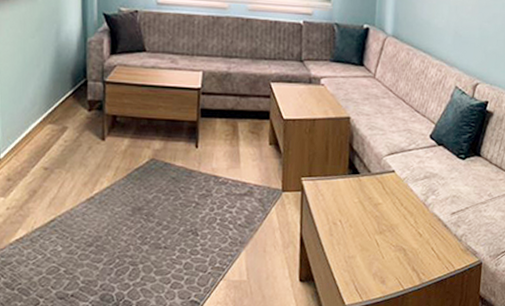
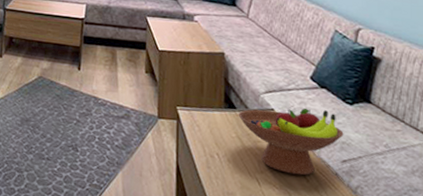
fruit bowl: none [361,166,455,231] -> present [238,108,344,176]

